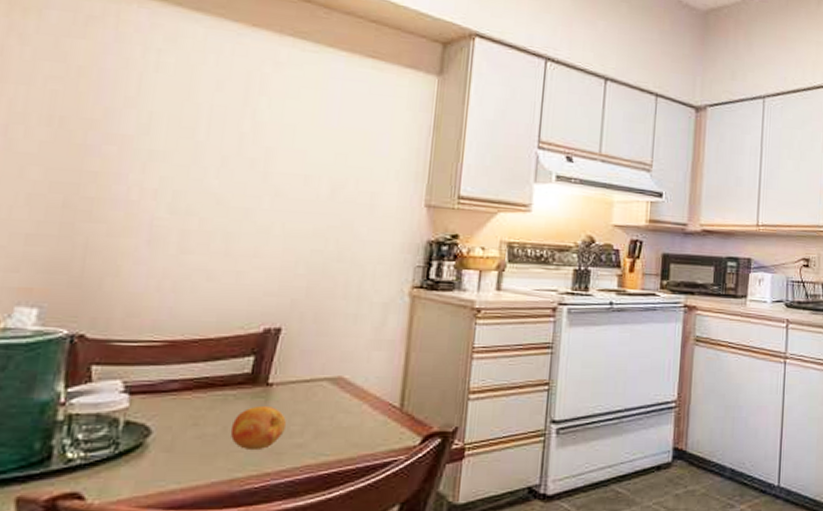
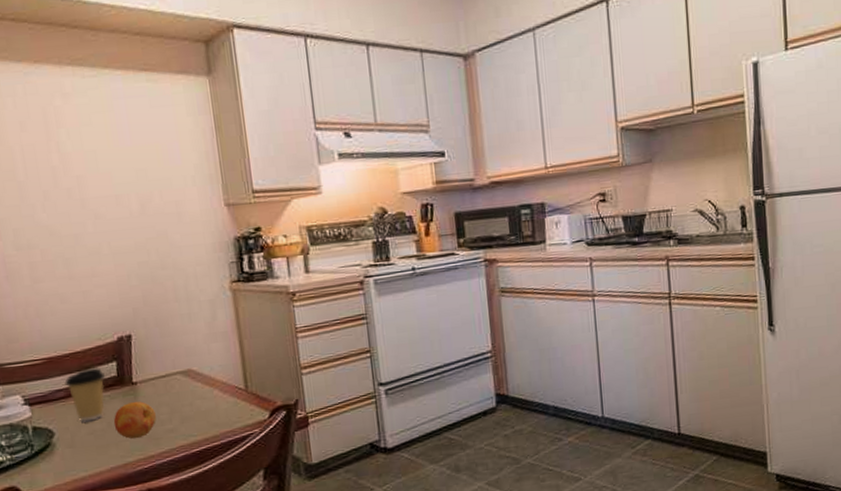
coffee cup: none [183,359,237,423] -> present [64,367,106,422]

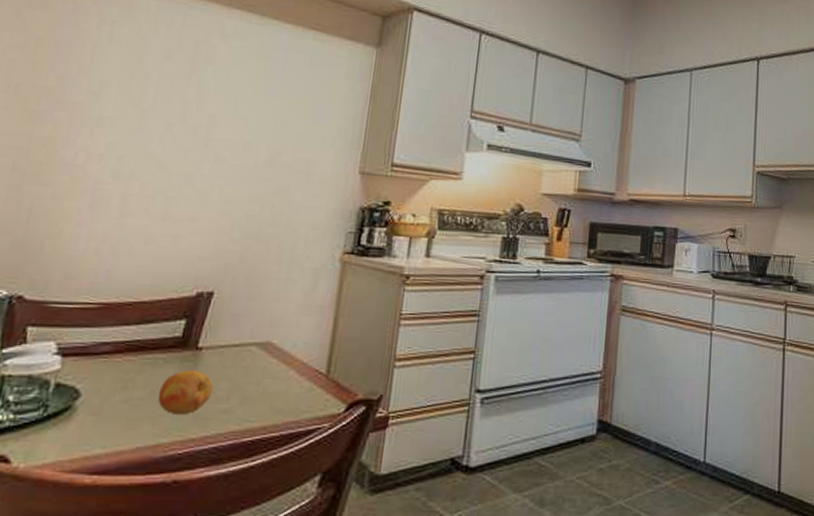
coffee cup: present [64,367,106,422] -> none [115,322,169,386]

